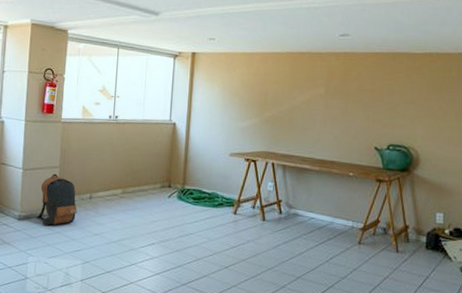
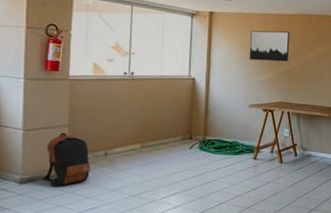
wall art: none [231,71,277,106] -> present [249,30,290,62]

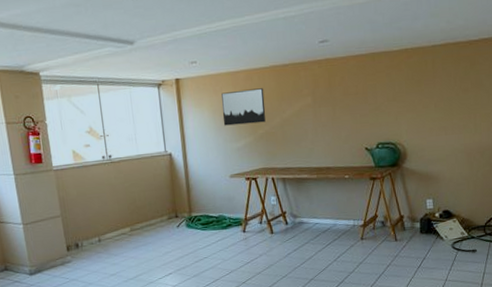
backpack: present [42,132,91,186] -> none [45,223,89,275]

